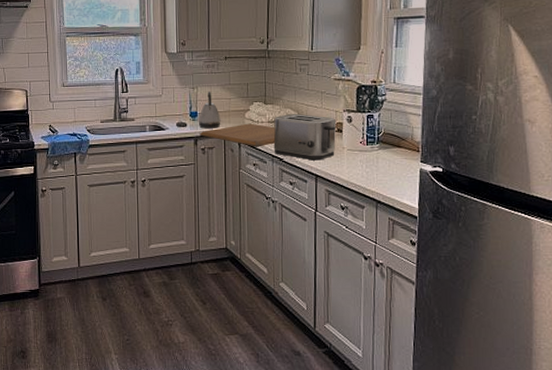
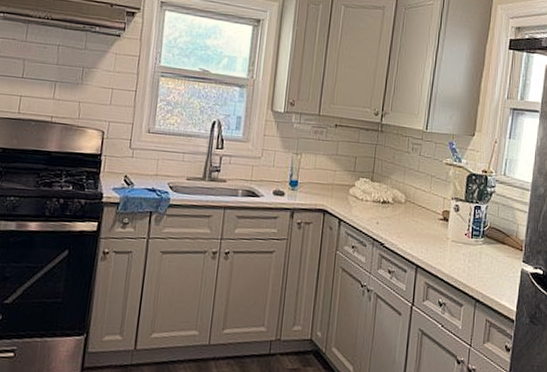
kettle: present [198,91,222,129] -> none [297,159,324,202]
chopping board: present [199,123,275,147] -> none [297,200,380,228]
toaster: present [273,114,337,161] -> none [375,195,444,249]

